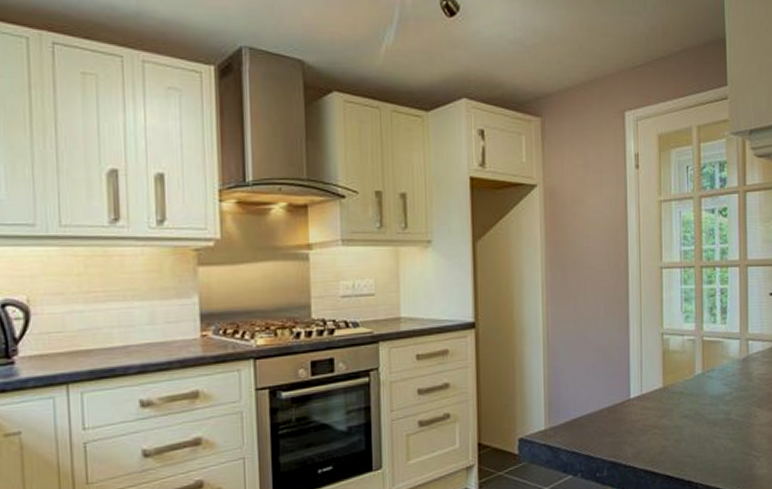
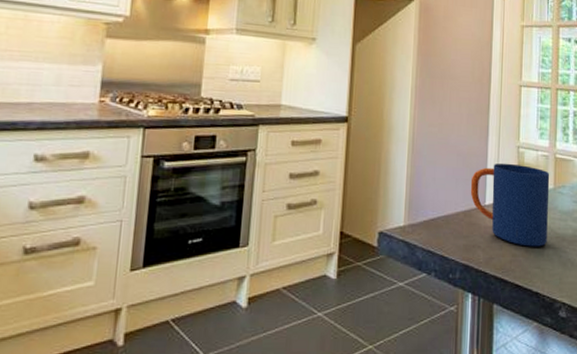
mug: none [613,352,698,437] -> present [470,163,550,247]

